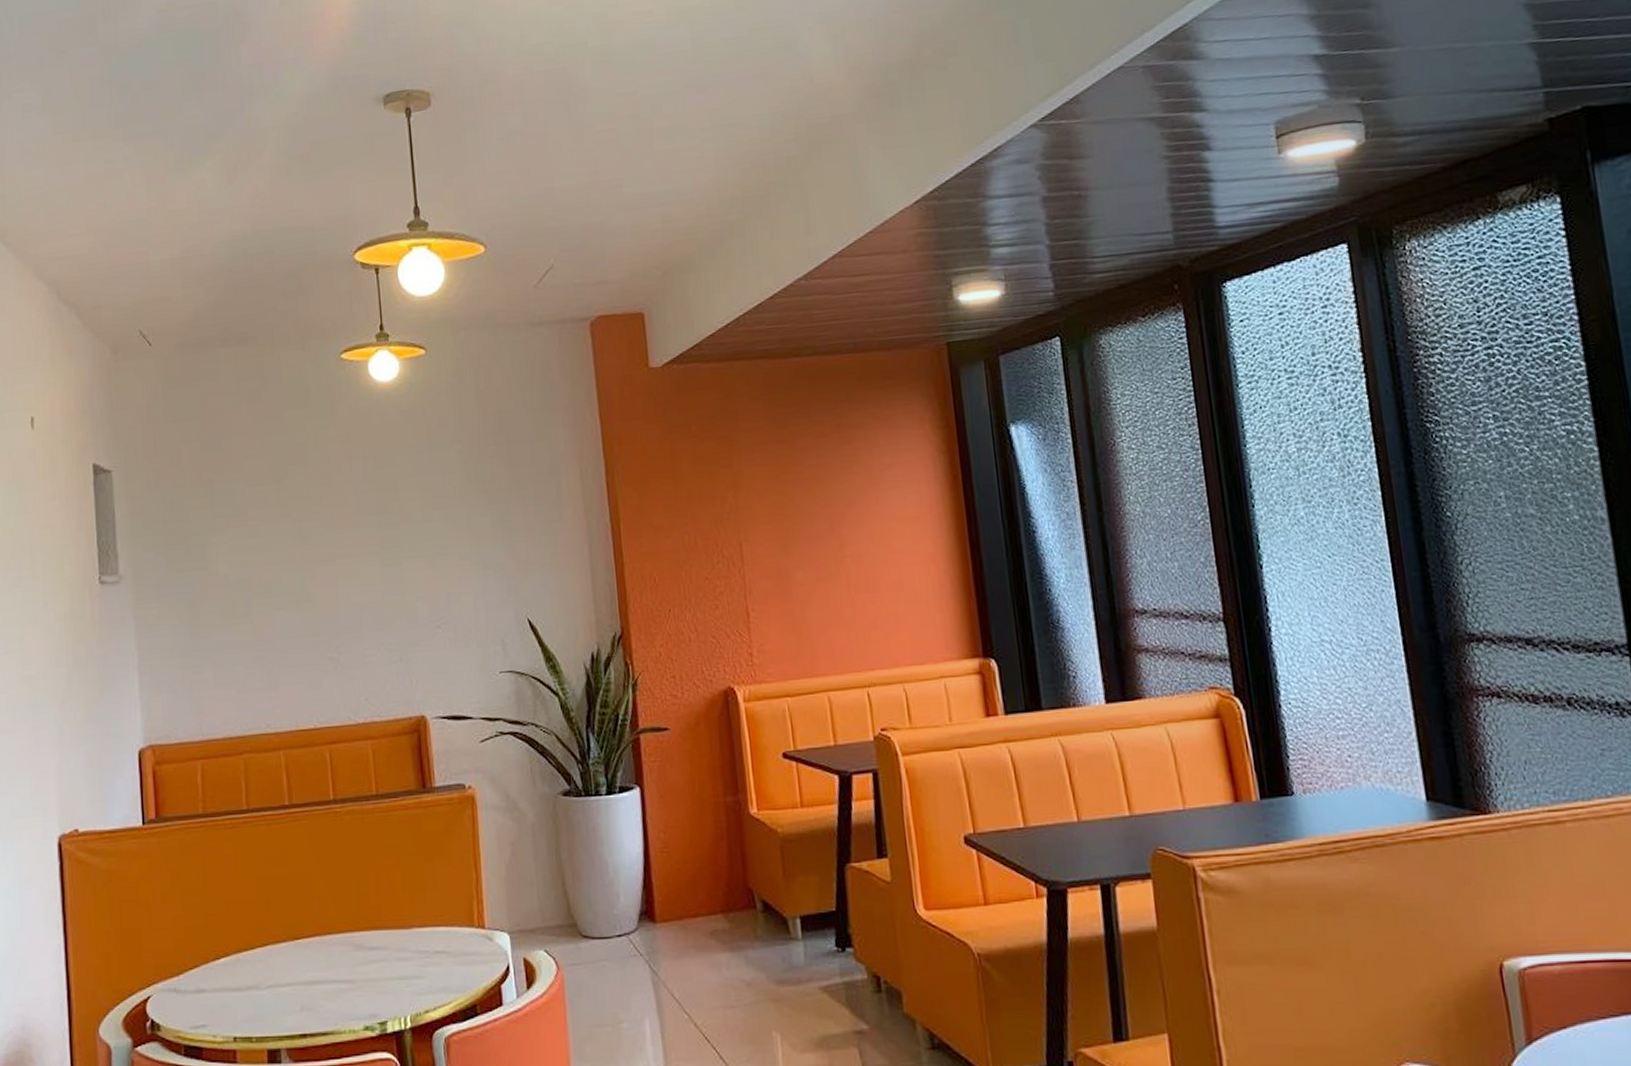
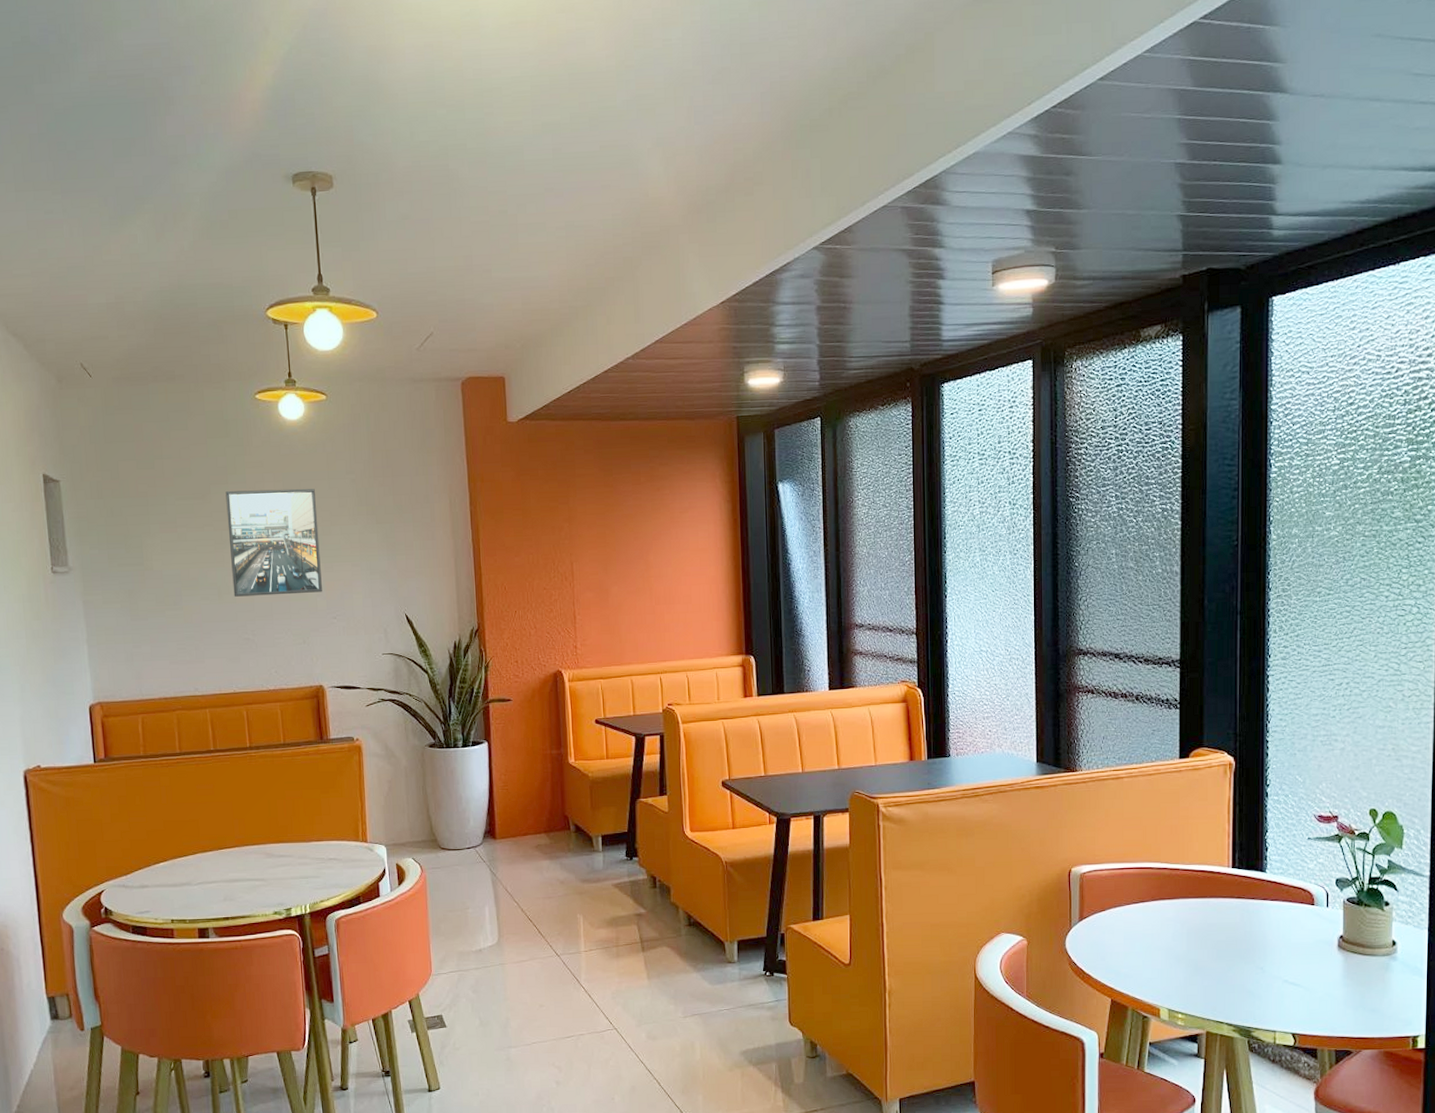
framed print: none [305,464,423,605] -> present [225,489,322,597]

